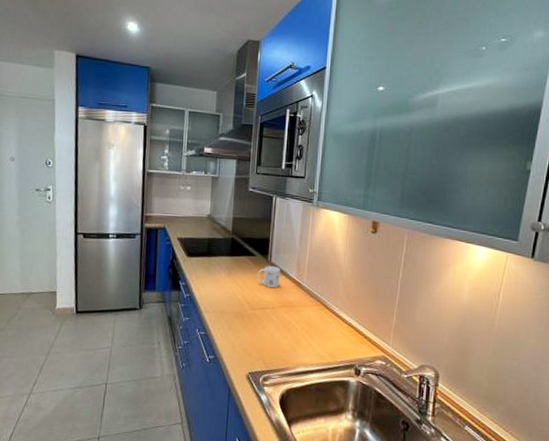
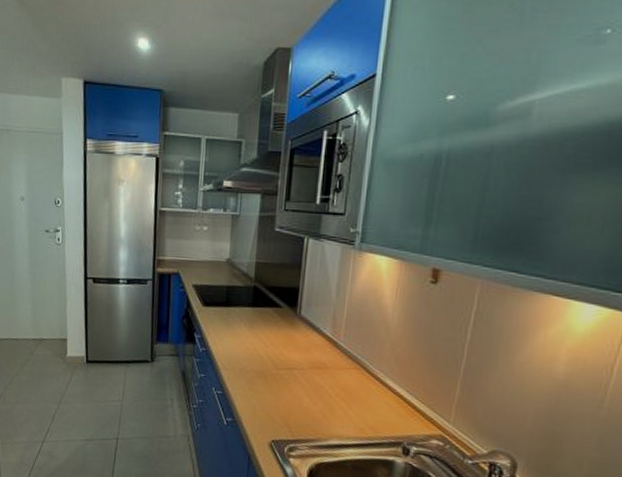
mug: present [257,266,280,288] -> none [283,320,312,346]

